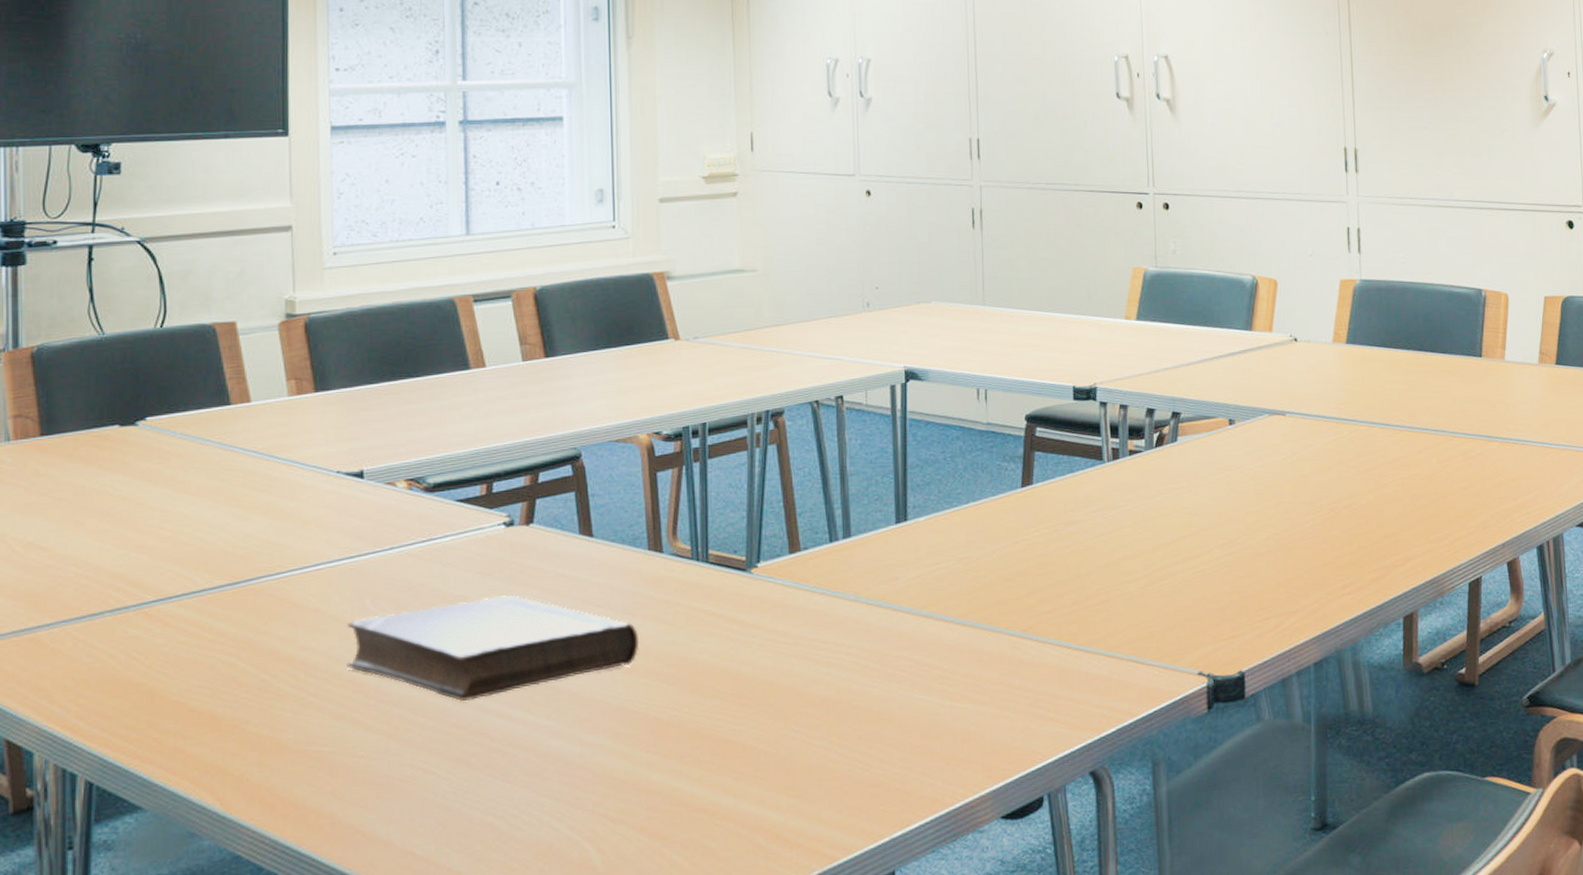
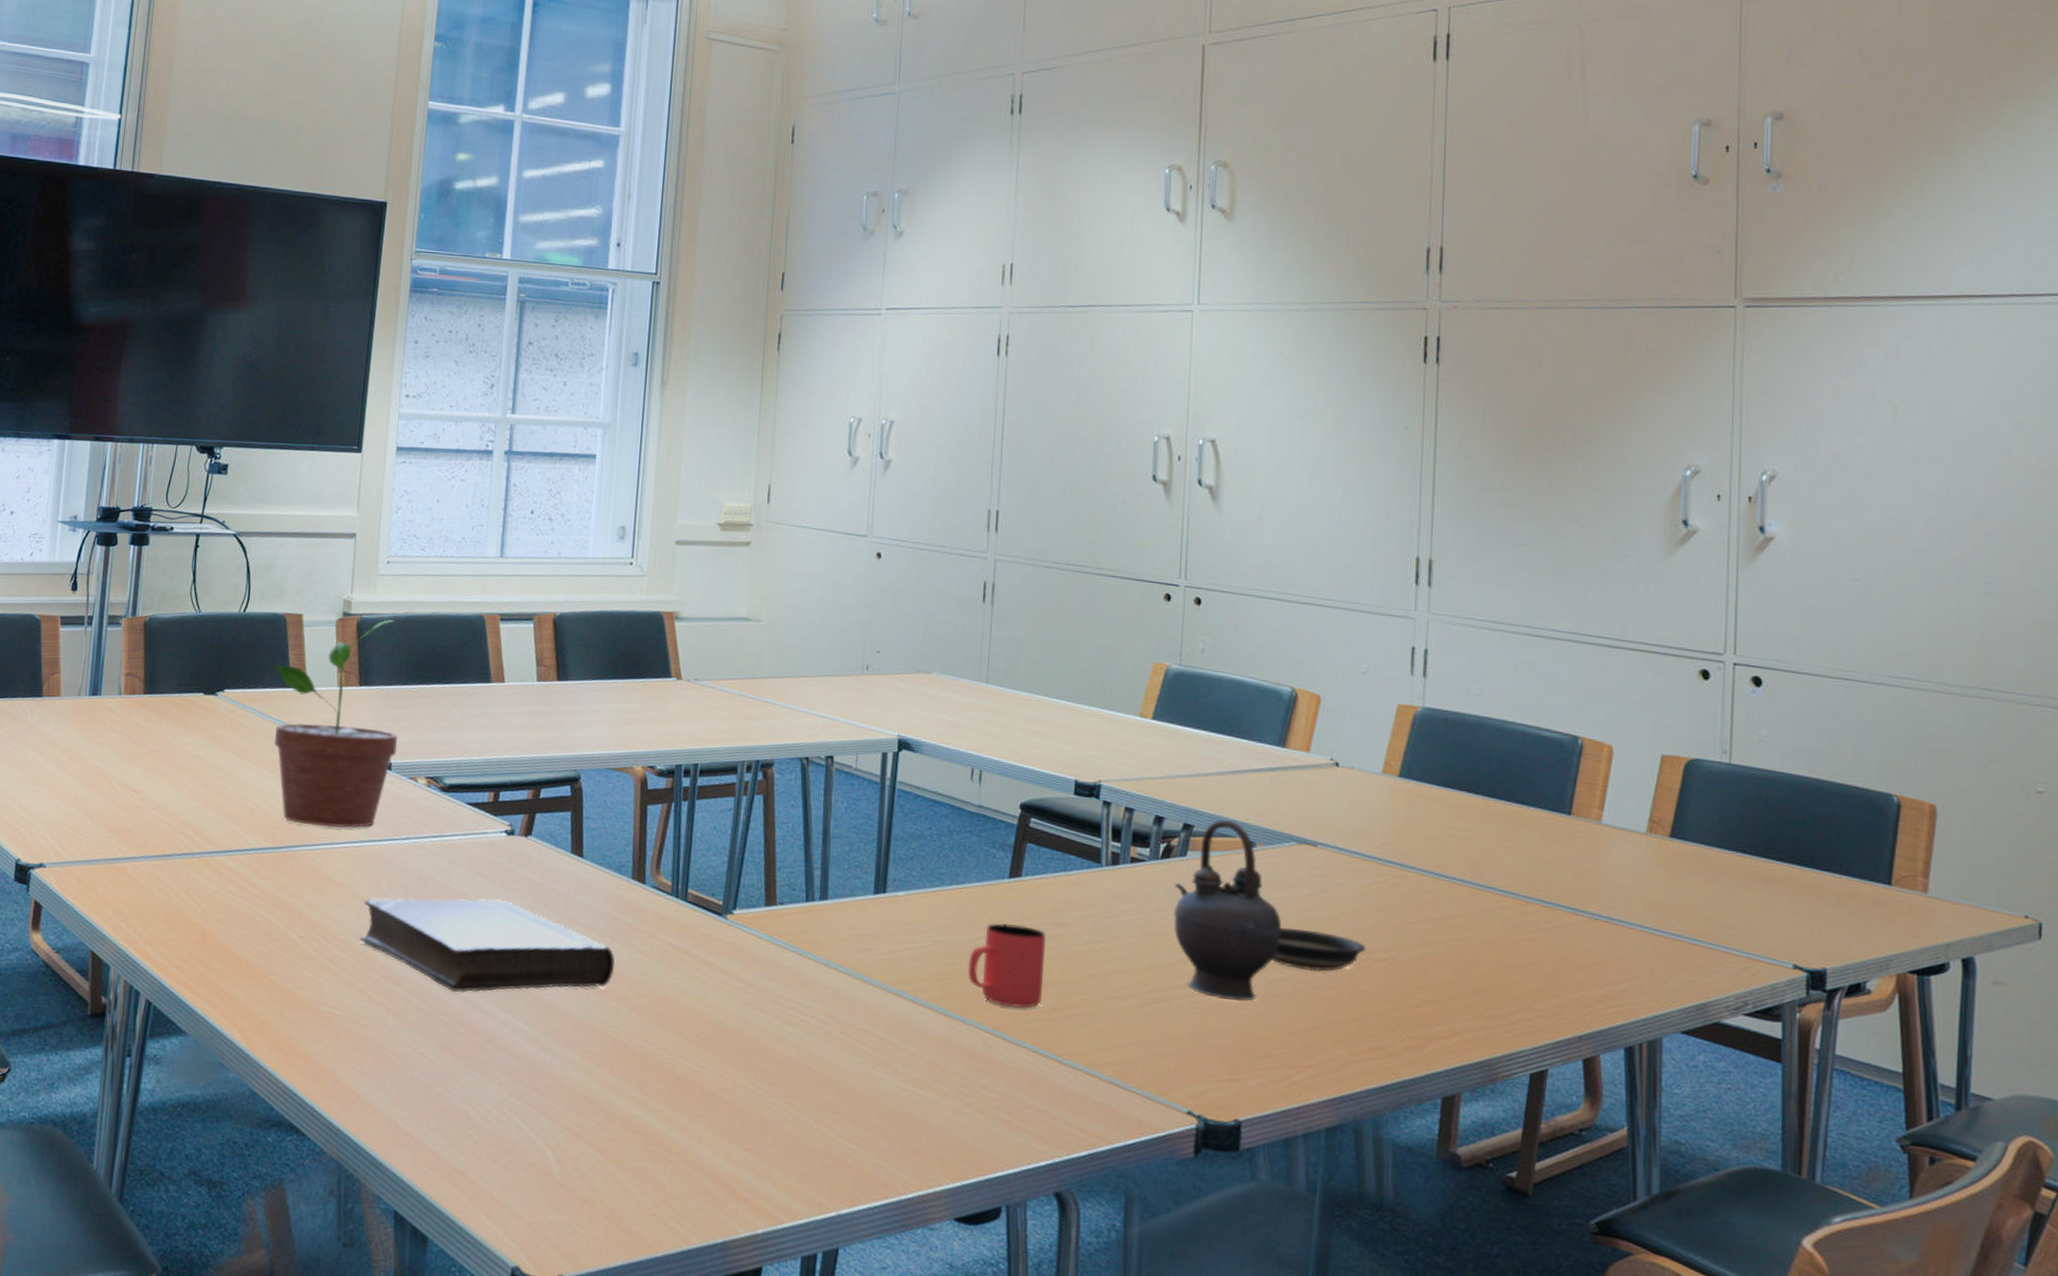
potted plant: none [204,316,367,554] -> present [272,619,397,829]
cup: none [991,530,1062,609] -> present [968,923,1047,1008]
teapot: none [1169,402,1263,566] -> present [1173,819,1282,1001]
saucer: none [1257,490,1333,528] -> present [1272,928,1366,972]

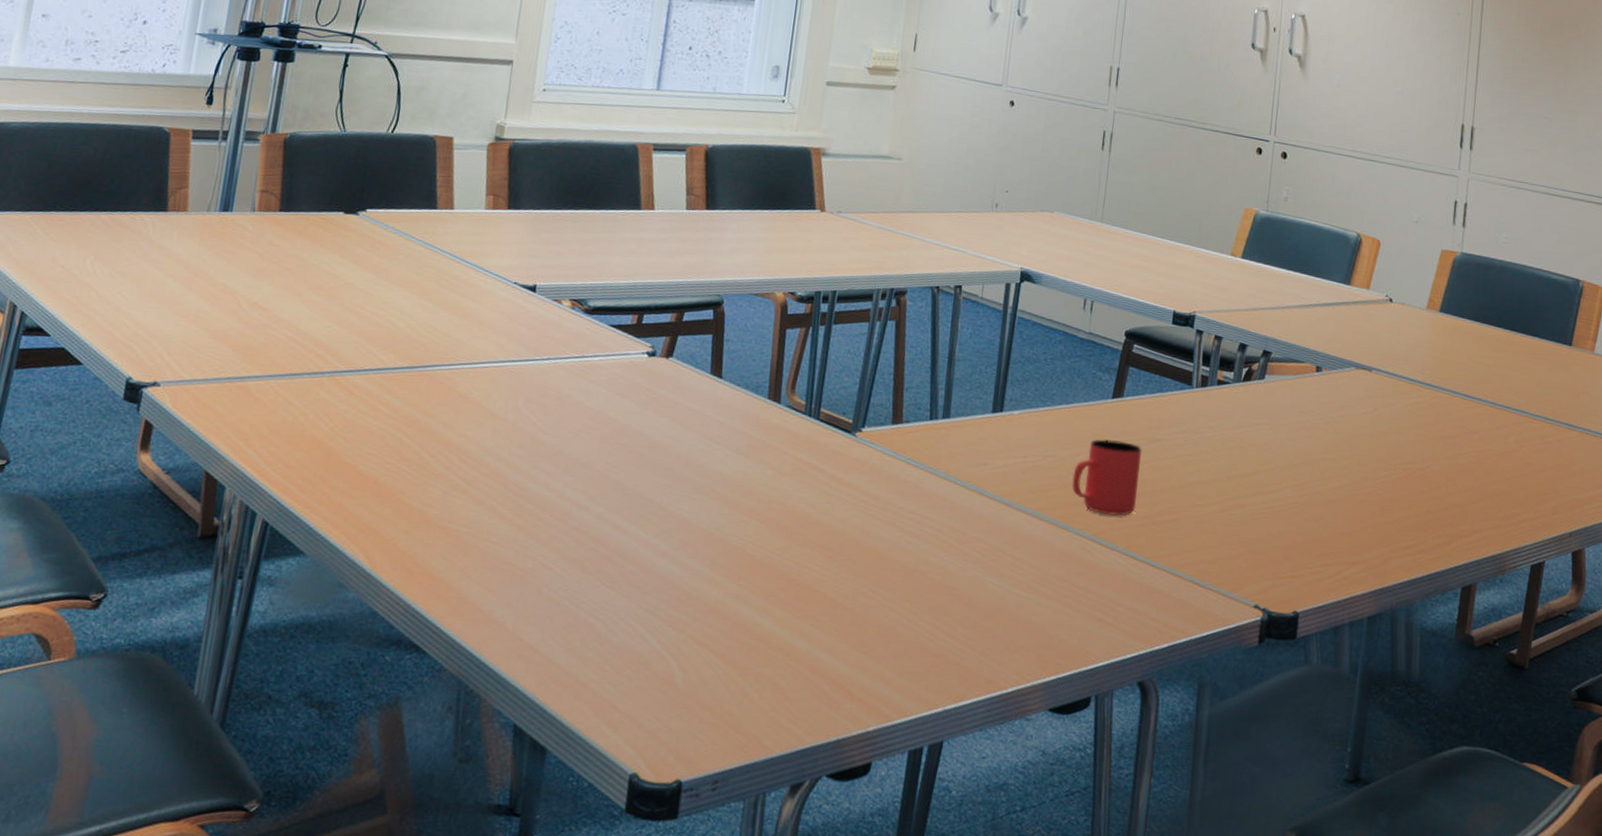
potted plant: present [272,619,397,829] -> none [416,145,547,349]
book: present [360,898,615,992] -> none [494,417,747,509]
teapot: present [1173,819,1282,1001] -> none [1250,346,1340,507]
saucer: present [1272,928,1366,972] -> none [1330,442,1407,481]

